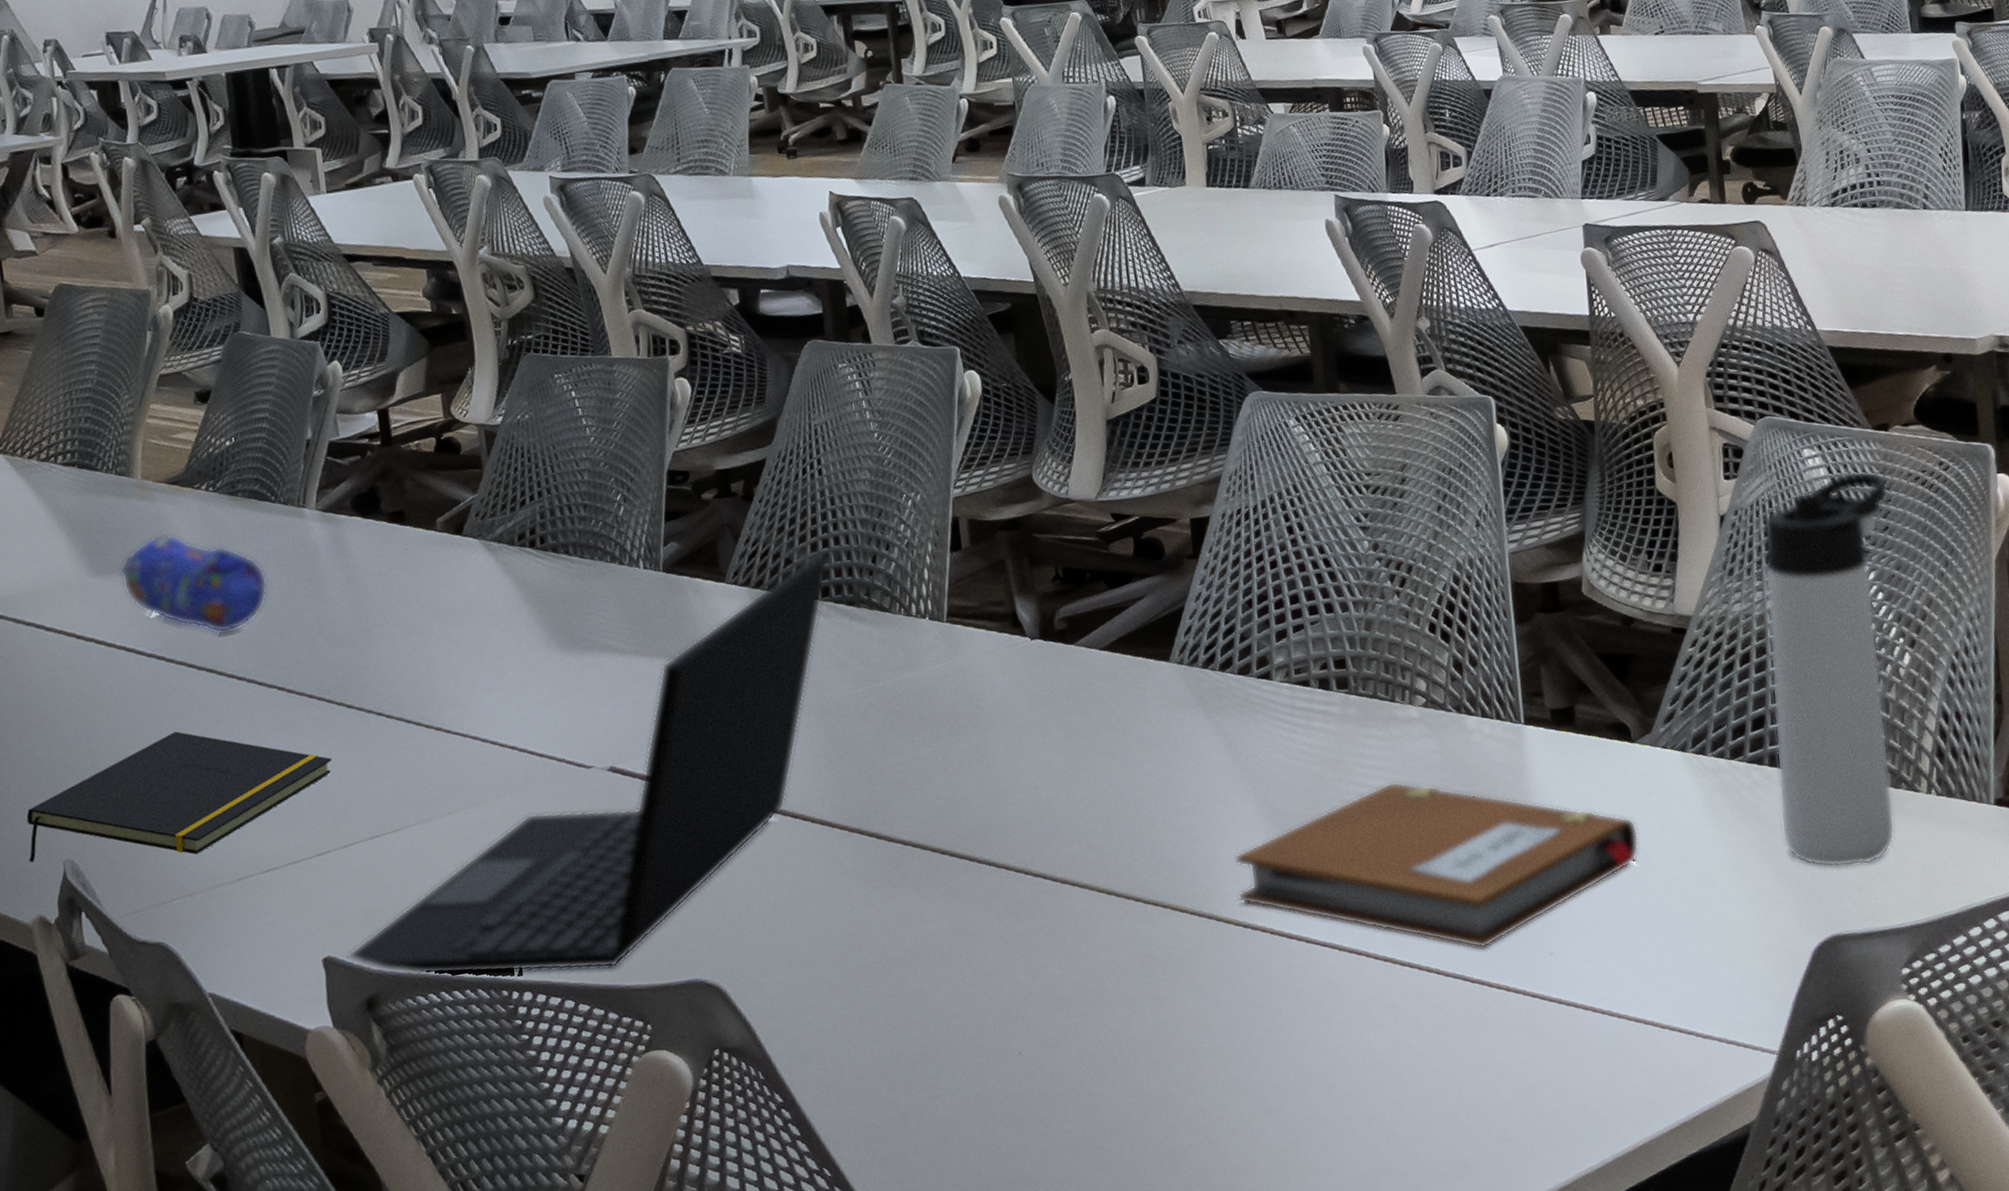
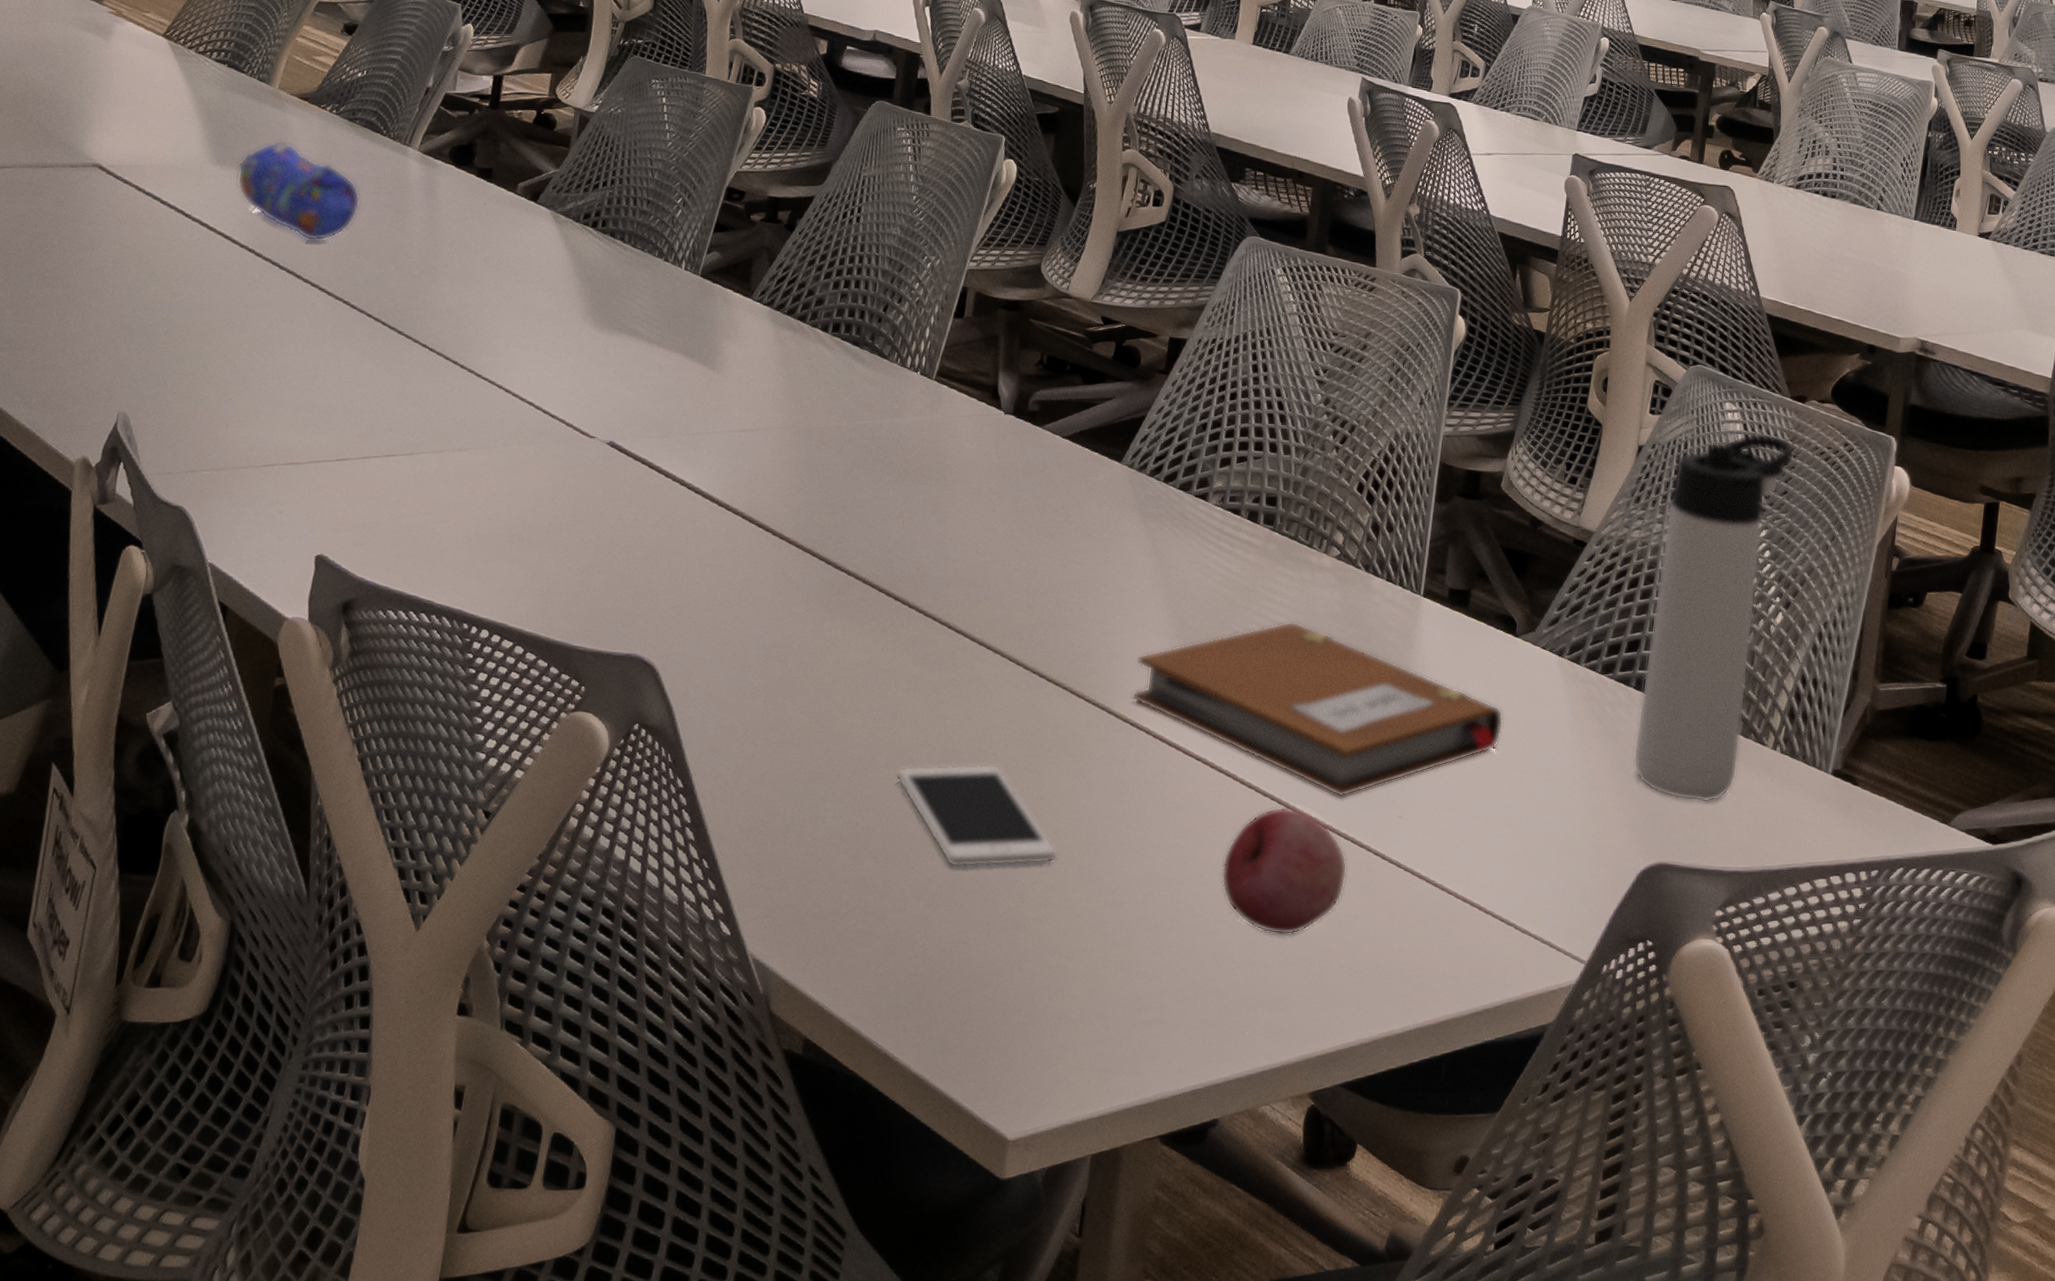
notepad: present [26,731,332,863] -> none [89,319,373,434]
laptop: present [347,550,829,975] -> none [337,289,847,626]
cell phone: none [1006,1001,1199,1115] -> present [895,764,1058,868]
fruit: none [1374,969,1509,1102] -> present [1221,806,1348,935]

